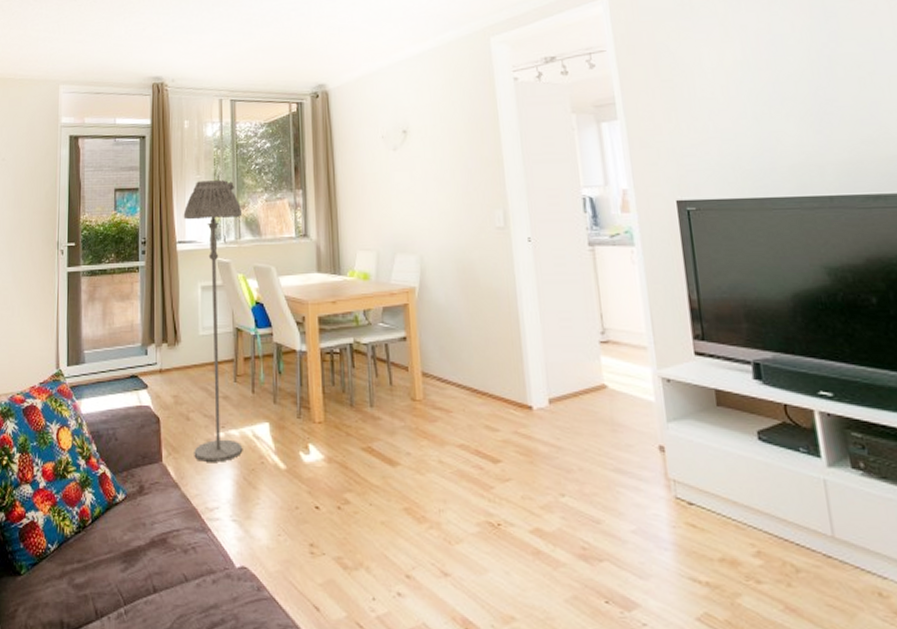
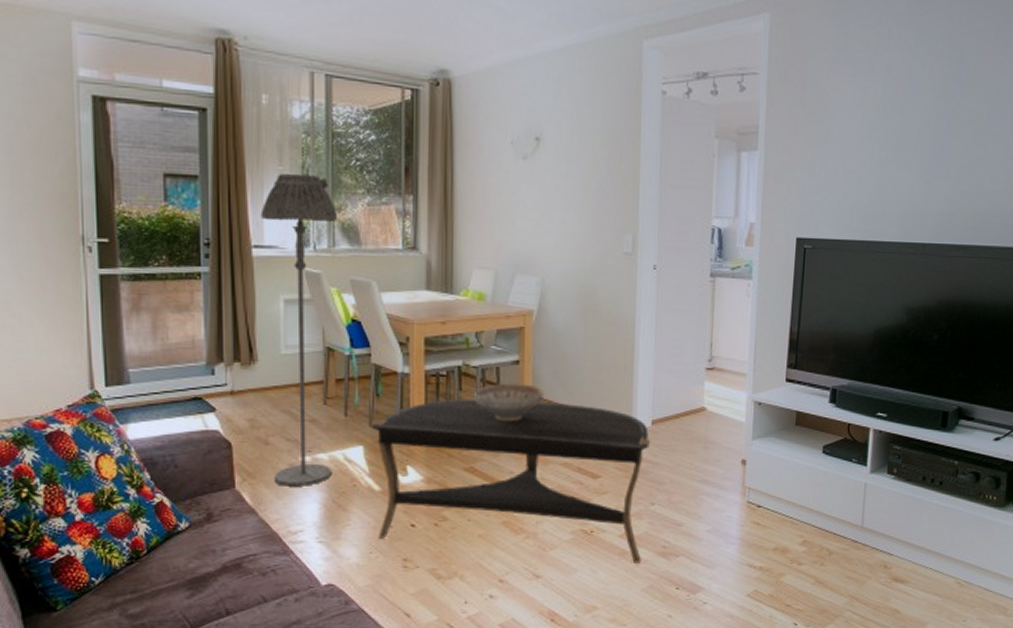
coffee table: none [276,376,559,567] -> present [372,398,650,563]
decorative bowl: none [366,359,433,400] -> present [474,382,544,422]

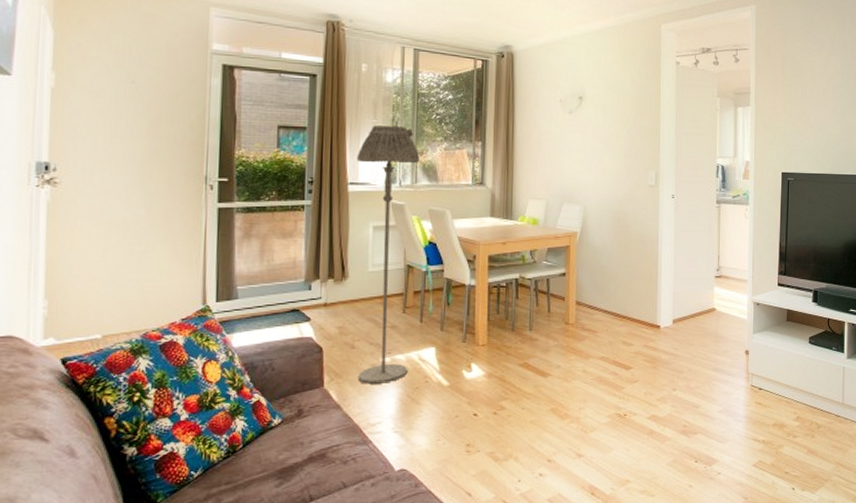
coffee table: present [372,398,650,563] -> none [443,305,671,441]
decorative bowl: present [474,382,544,422] -> none [529,291,585,324]

